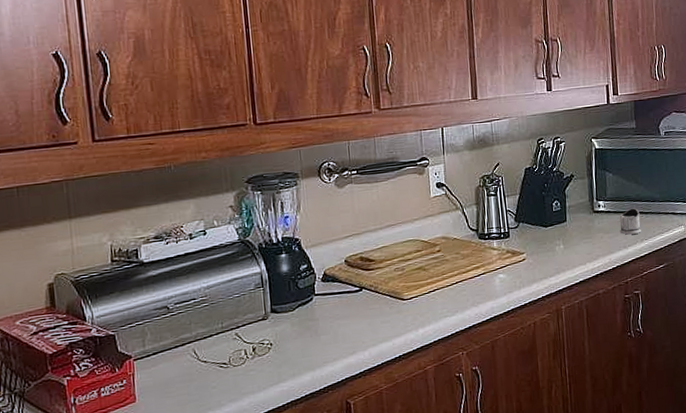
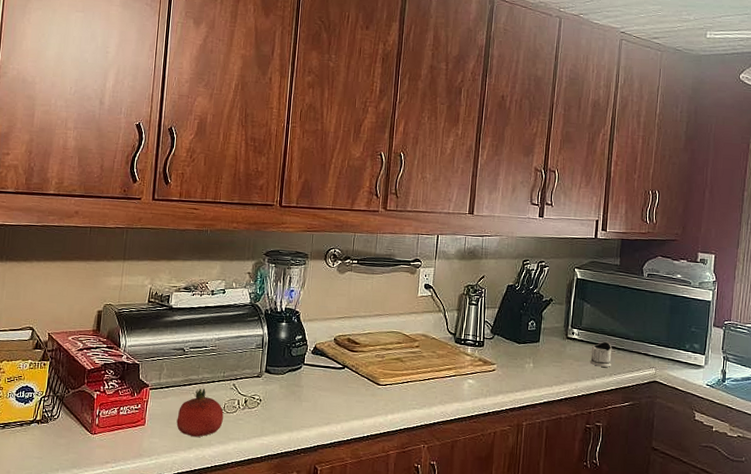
fruit: none [174,345,231,402] -> present [176,388,224,437]

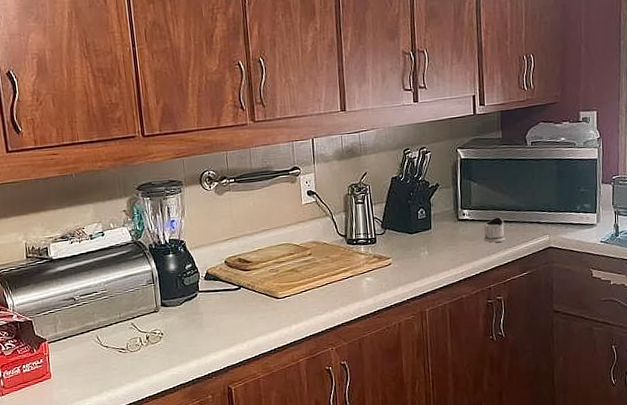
fruit: present [176,388,224,437] -> none [82,332,129,381]

